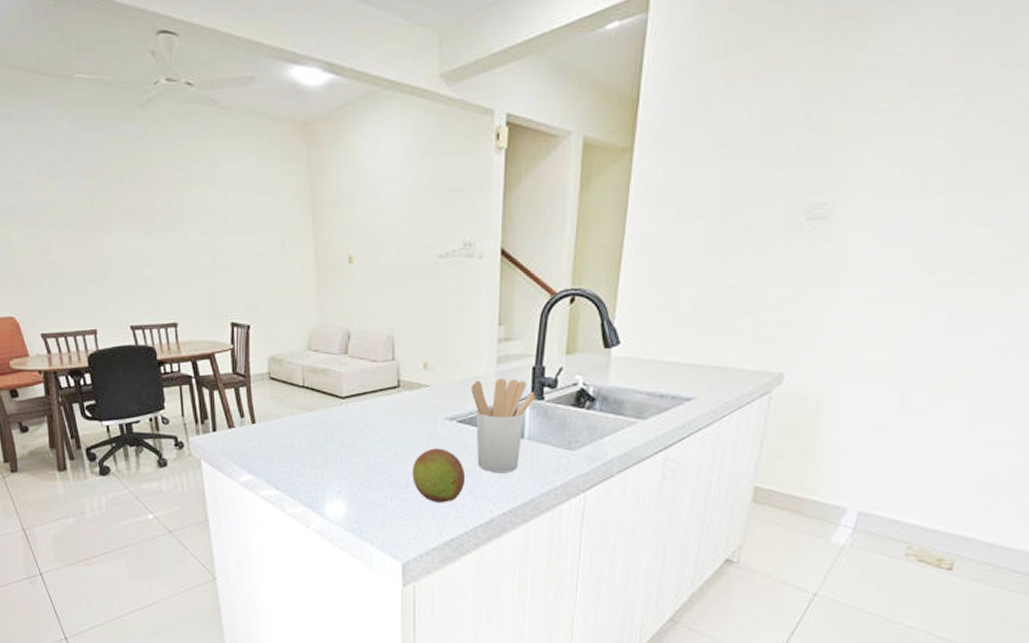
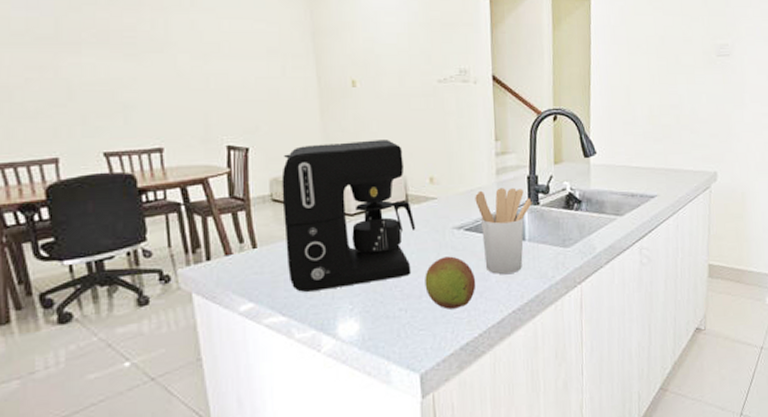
coffee maker: none [279,321,406,471] -> present [281,140,416,293]

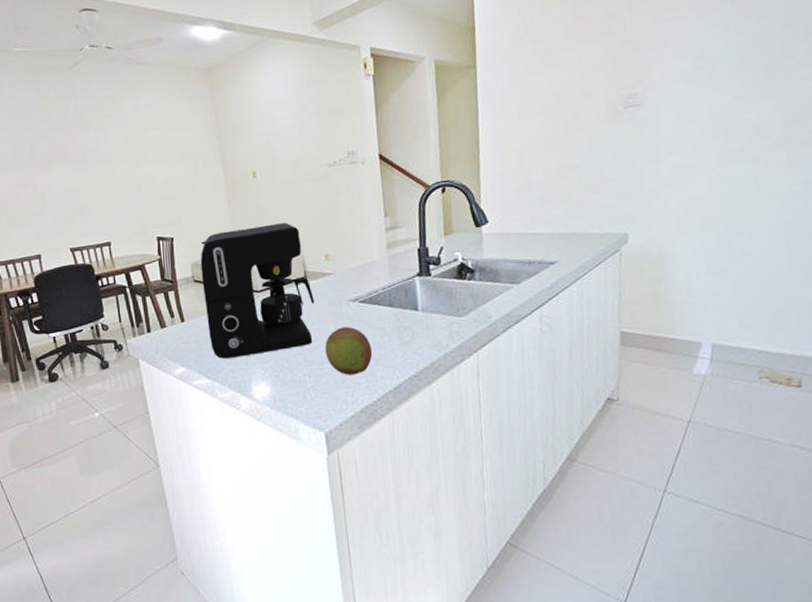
utensil holder: present [475,187,532,275] -> none [367,260,424,344]

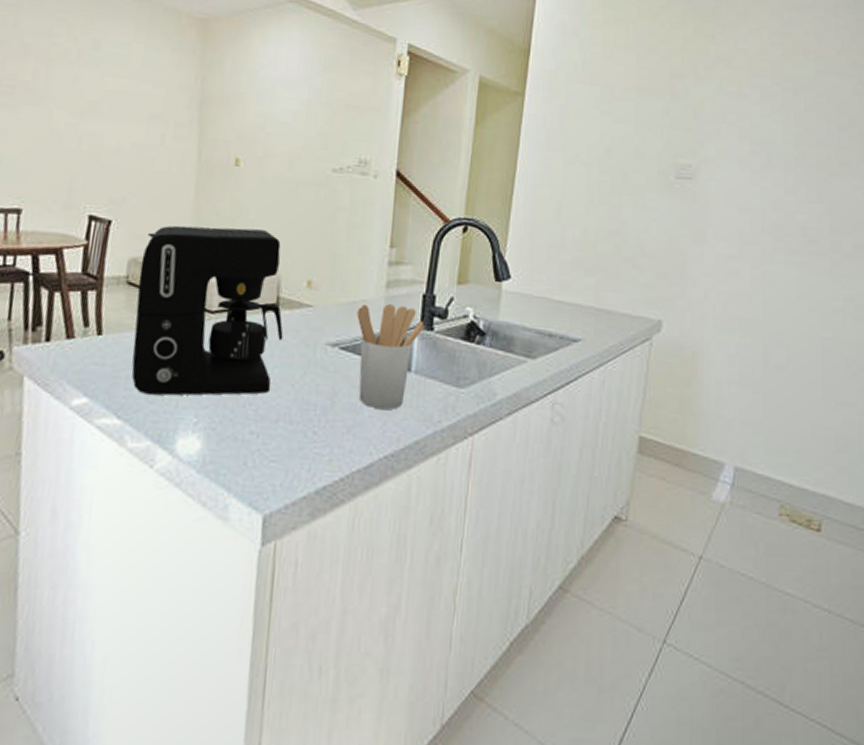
fruit: present [325,326,373,375] -> none [284,377,345,442]
utensil holder: none [367,260,424,344] -> present [357,304,425,410]

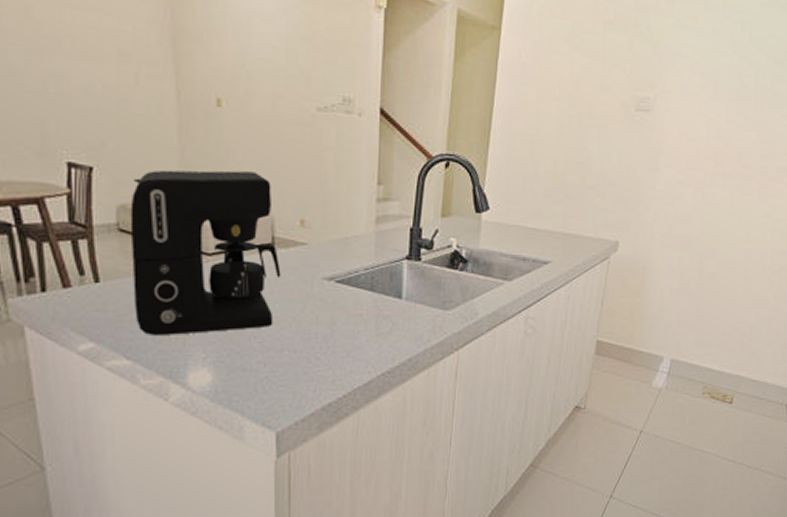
utensil holder: present [357,304,425,410] -> none [350,238,413,334]

